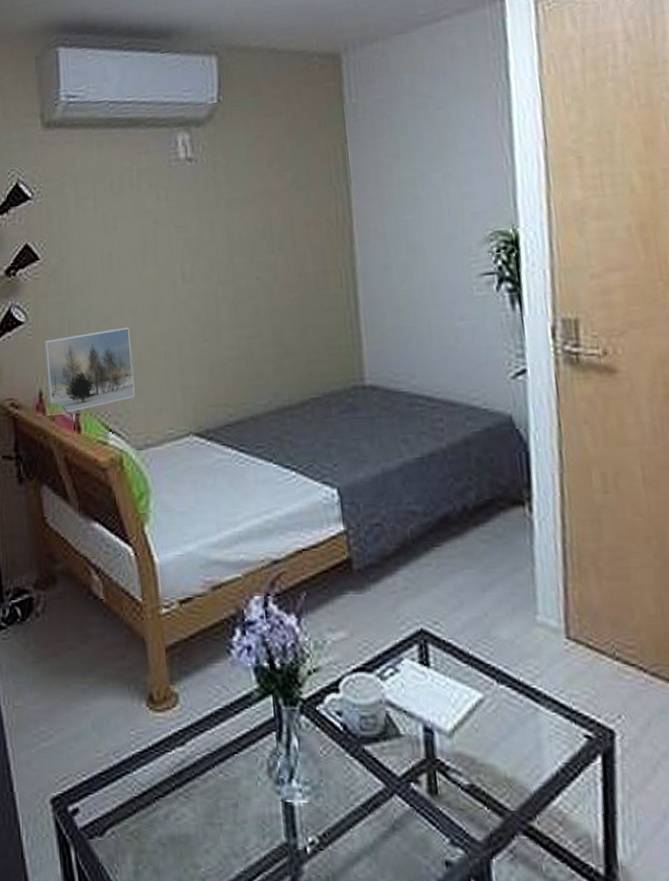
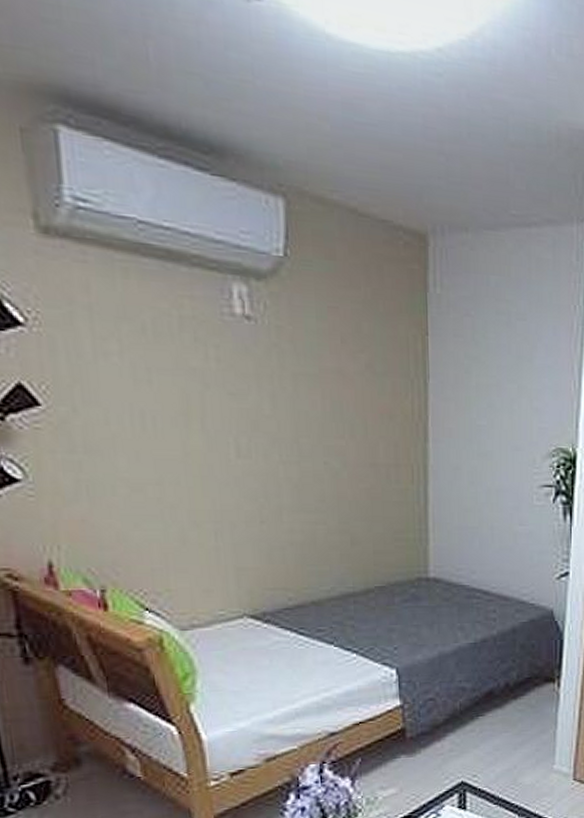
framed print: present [43,327,135,413] -> none [51,499,178,588]

